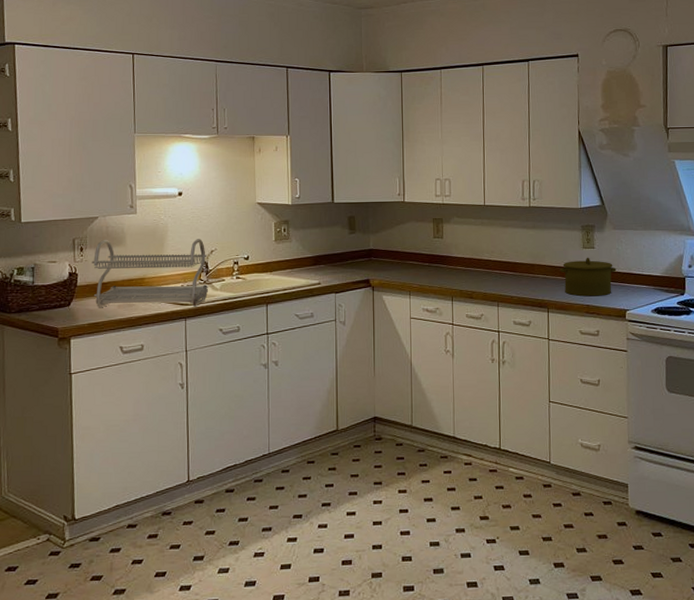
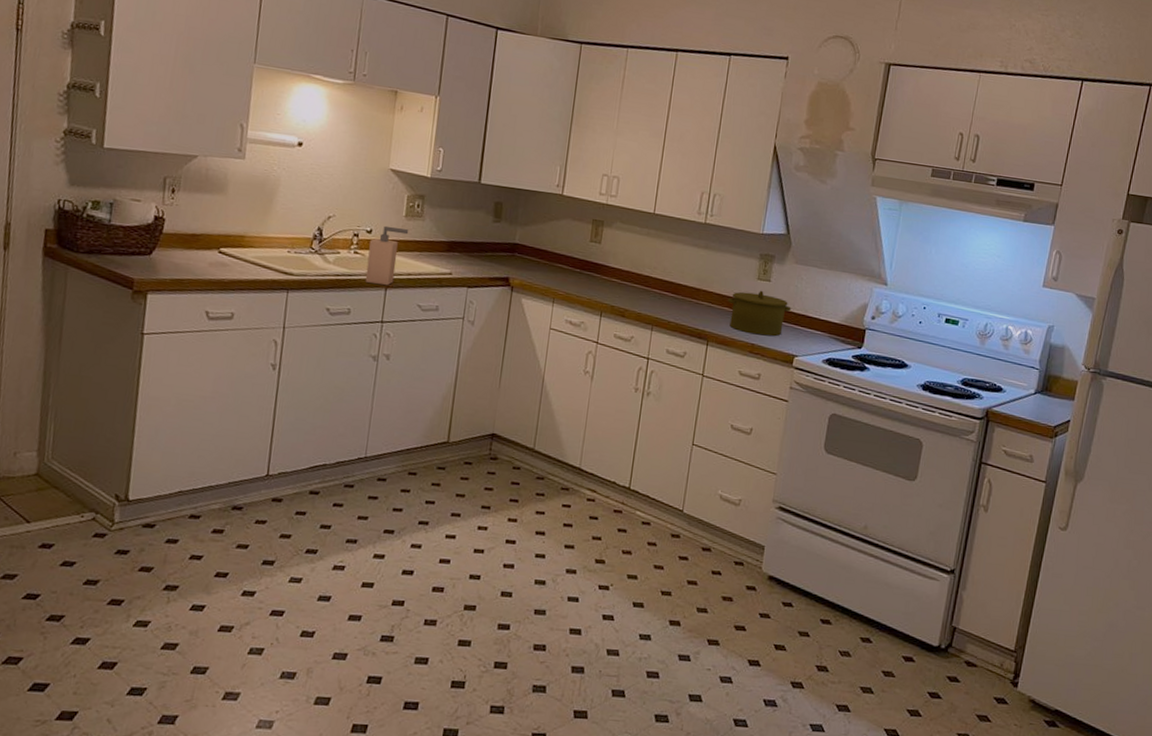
dish rack: present [91,239,209,308] -> none [181,183,323,279]
soap dispenser: none [248,251,280,303] -> present [364,225,409,286]

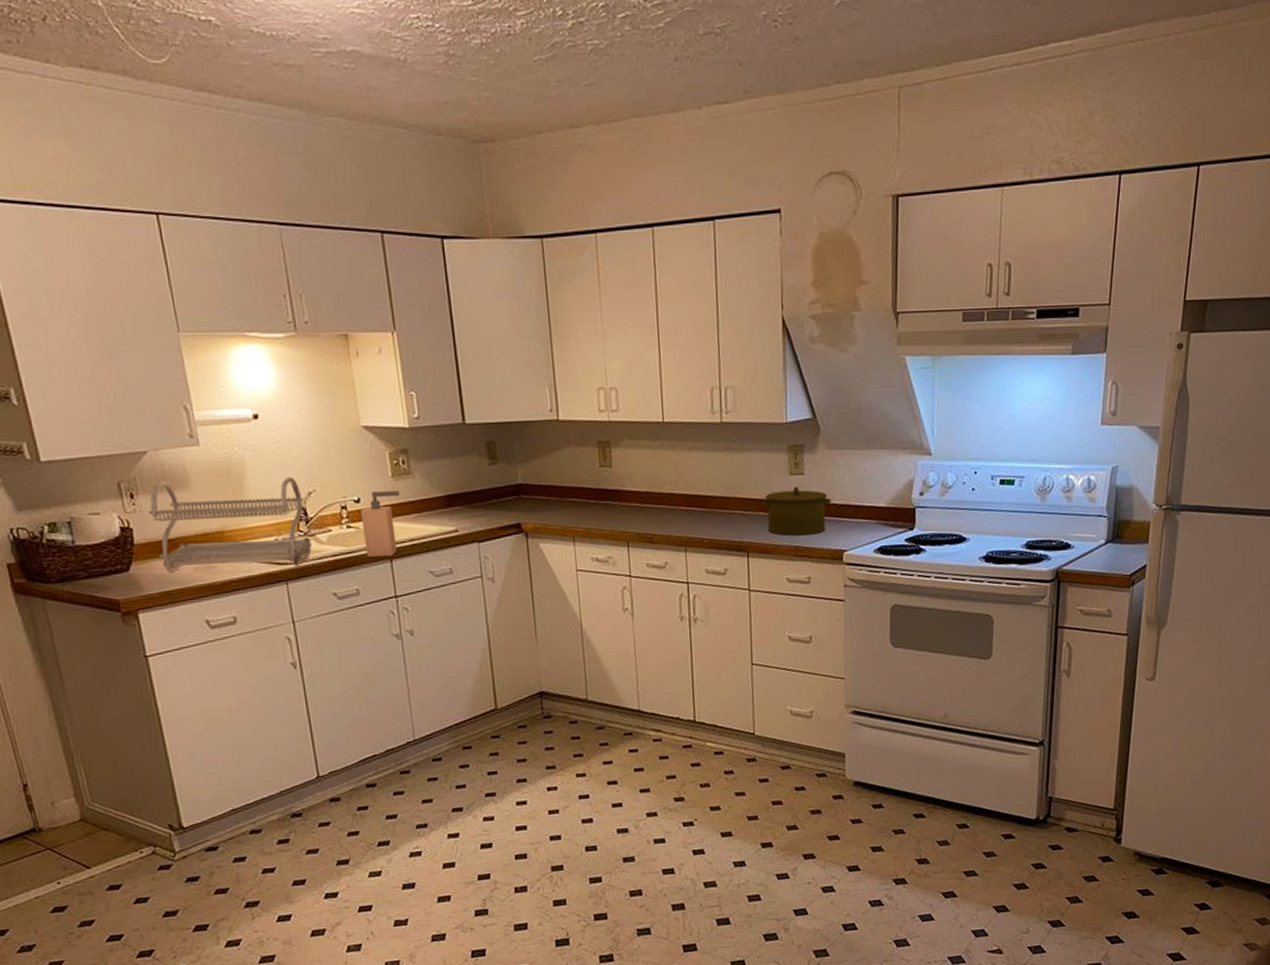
dish rack: none [181,183,323,279] -> present [147,477,313,573]

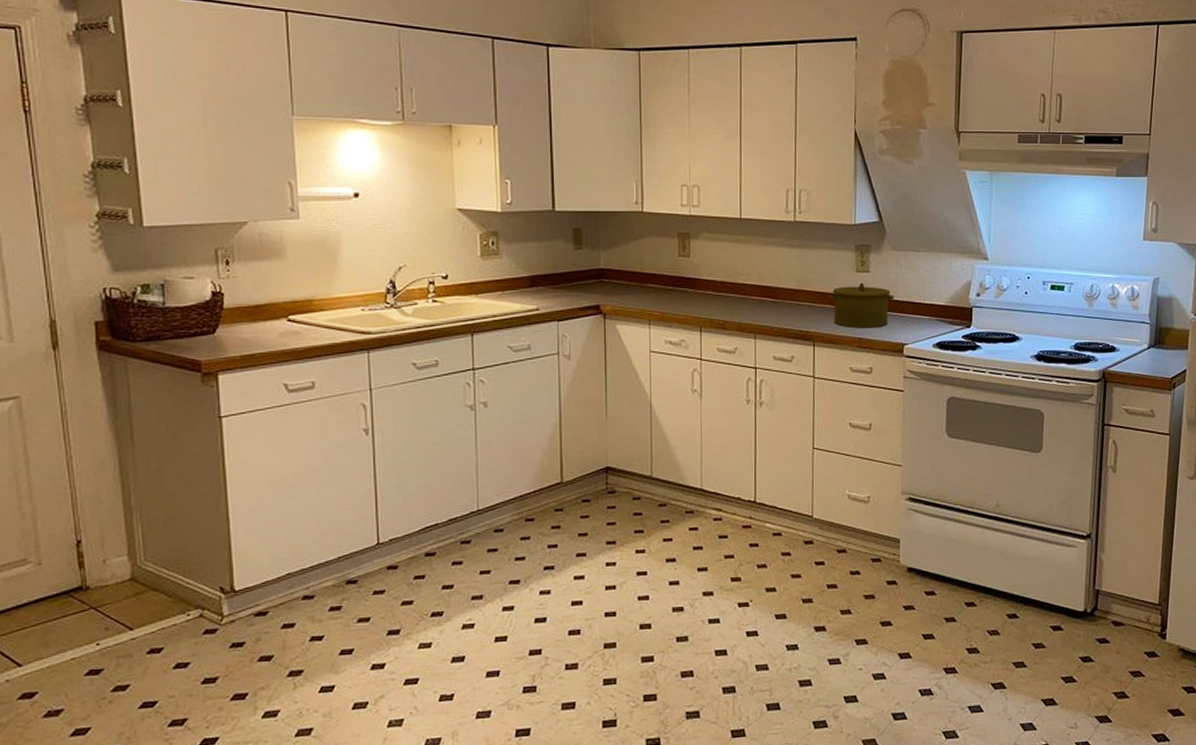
dish rack: present [147,477,313,573] -> none [241,250,398,337]
soap dispenser: present [361,490,401,558] -> none [448,268,487,331]

